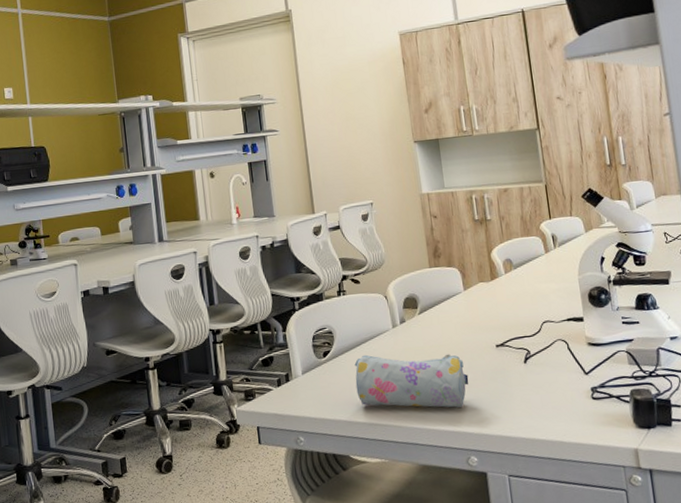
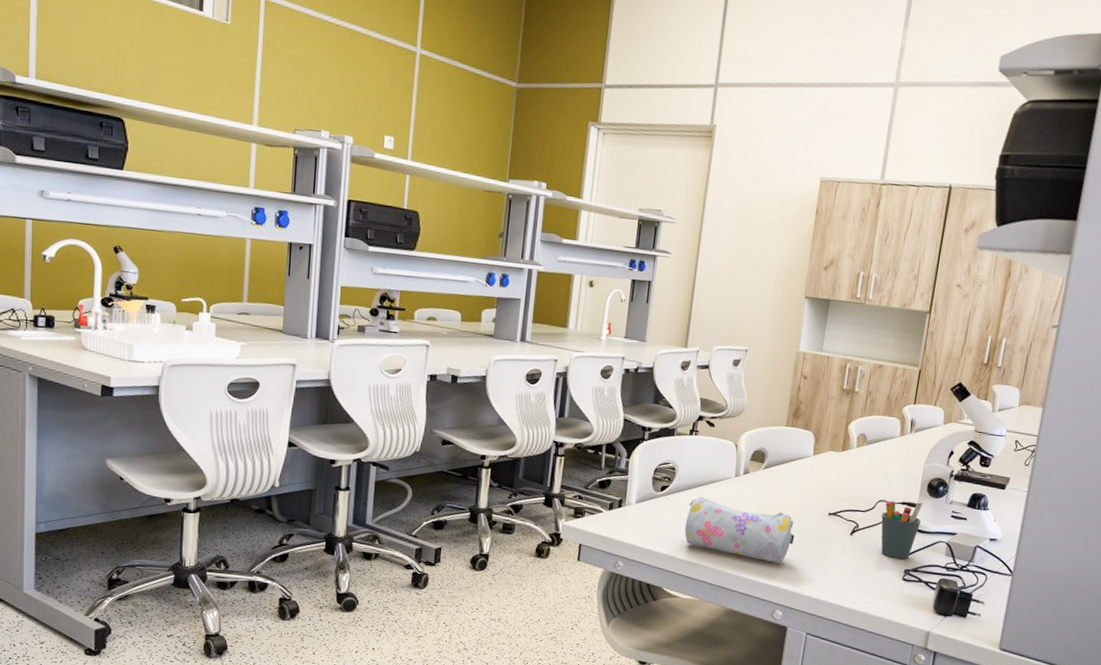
pen holder: none [549,315,593,378] -> present [881,500,924,560]

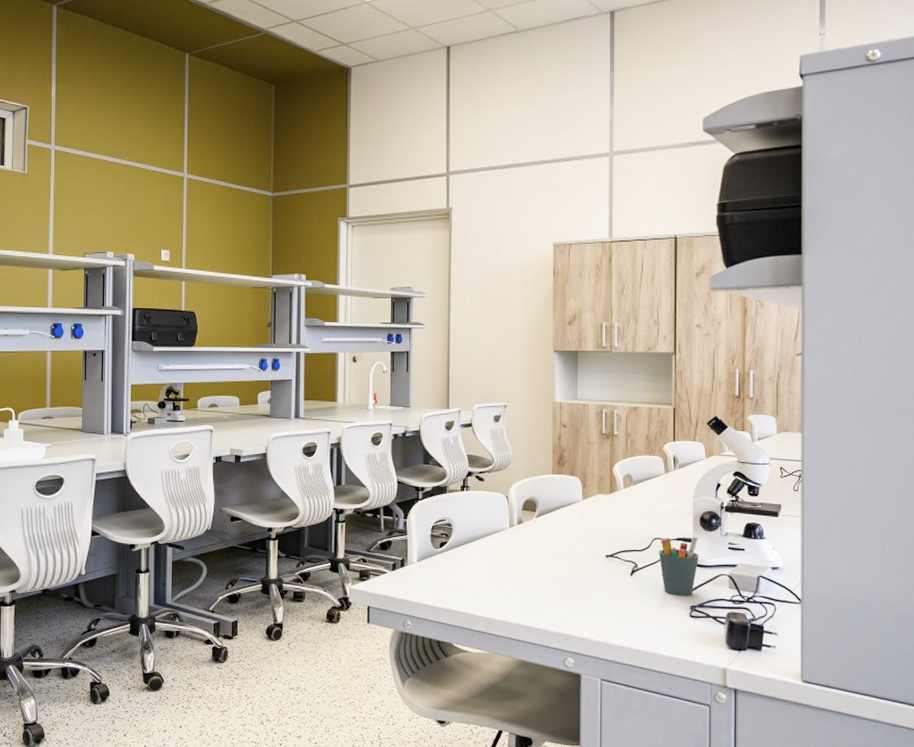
pencil case: present [684,496,795,564] -> none [467,550,576,610]

